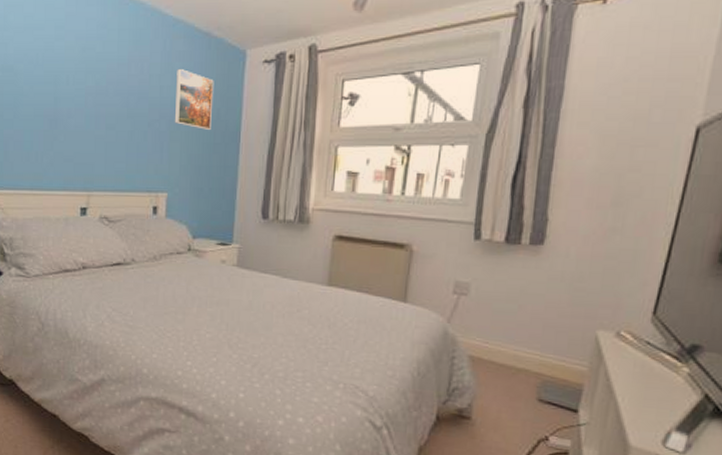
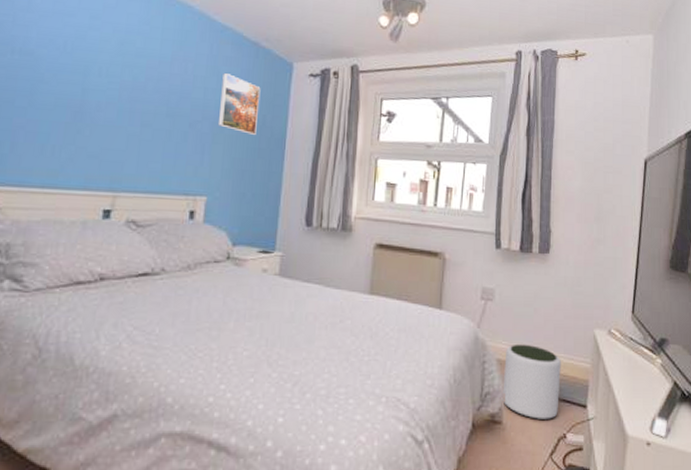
plant pot: none [473,341,549,420] -> present [502,344,561,419]

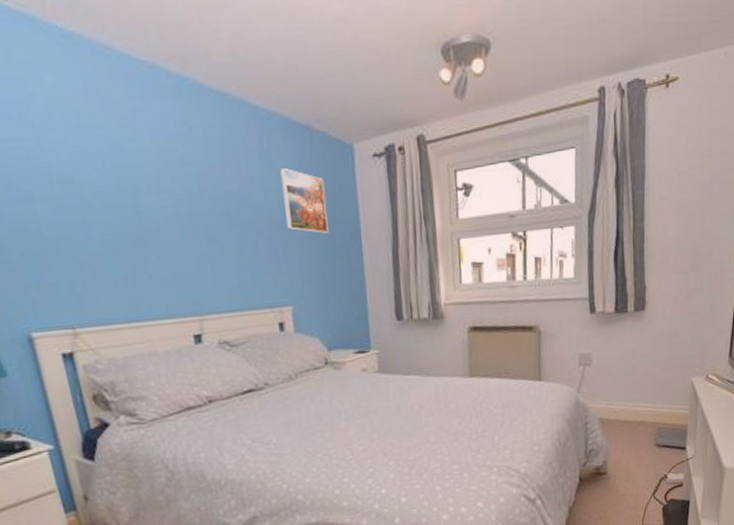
plant pot: present [502,344,561,419] -> none [605,401,661,466]

